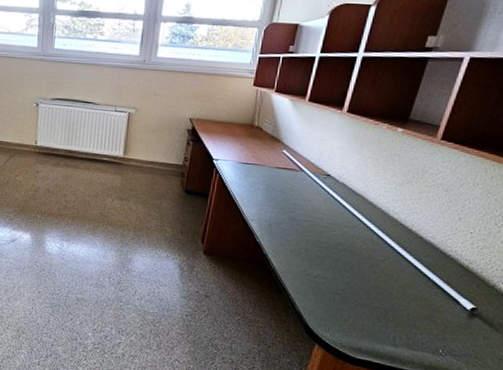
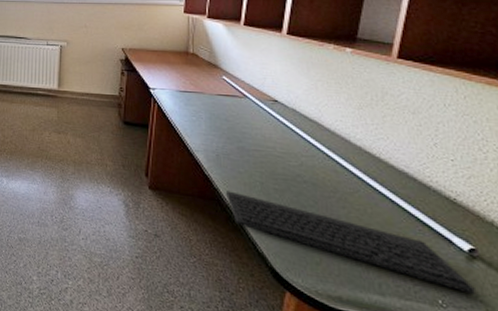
keyboard: none [273,256,470,345] -> present [226,190,475,294]

